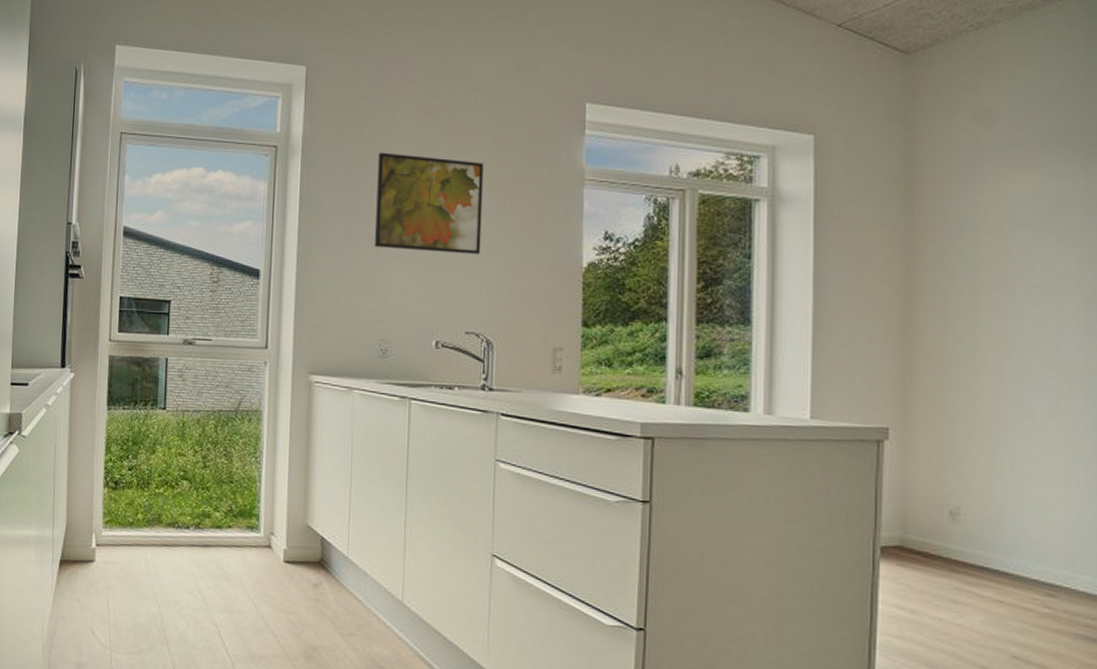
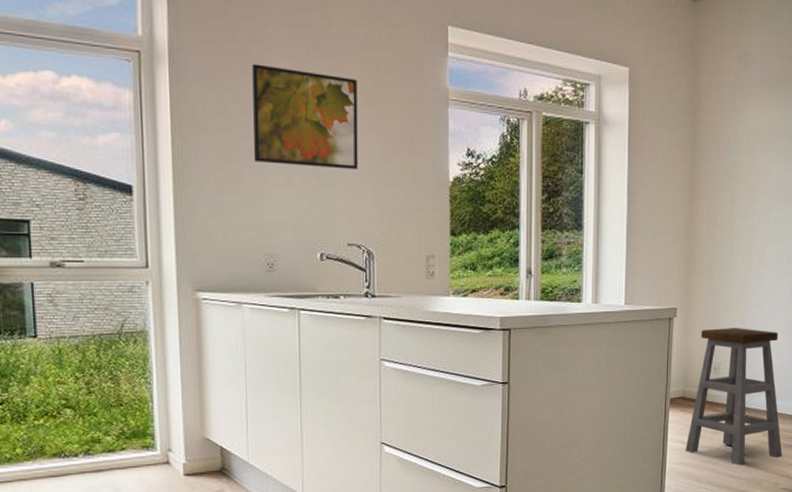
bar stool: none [906,459,1073,654] -> present [685,328,782,465]

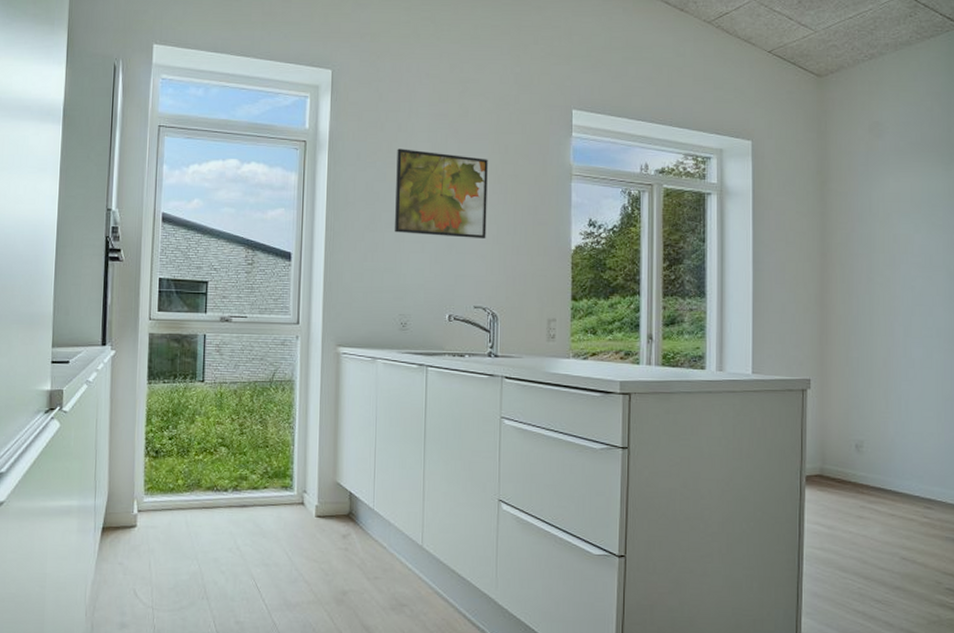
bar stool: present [685,328,782,465] -> none [825,402,944,556]

